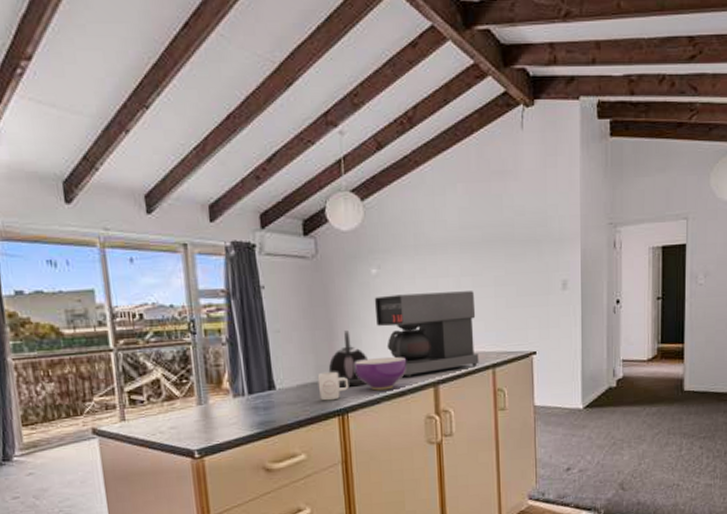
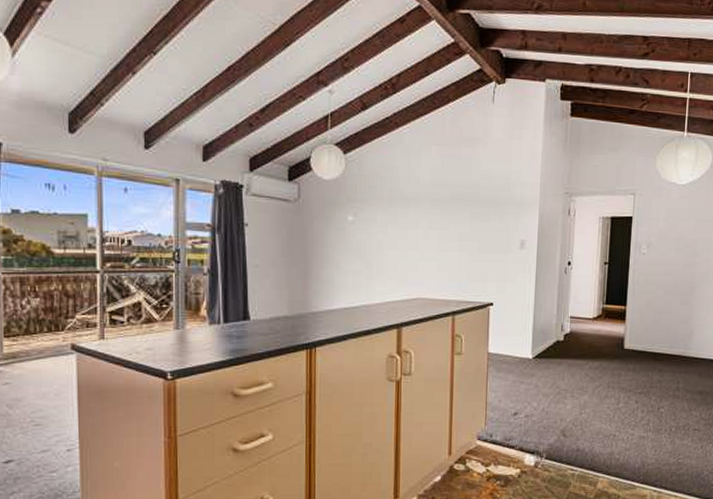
mug: present [317,371,350,401] -> none [290,307,319,334]
kettle: present [328,330,368,388] -> none [301,270,338,323]
bowl: present [354,356,407,391] -> none [325,297,374,328]
coffee maker: present [374,291,479,378] -> none [348,241,441,318]

